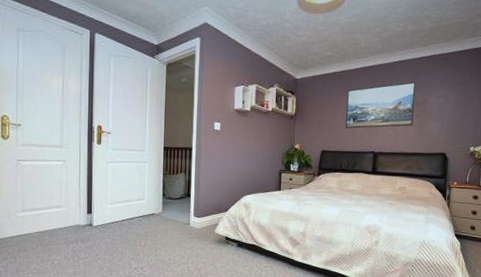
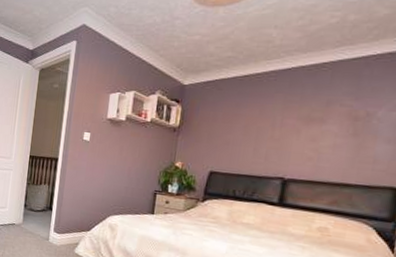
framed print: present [346,81,416,129] -> none [245,88,356,148]

